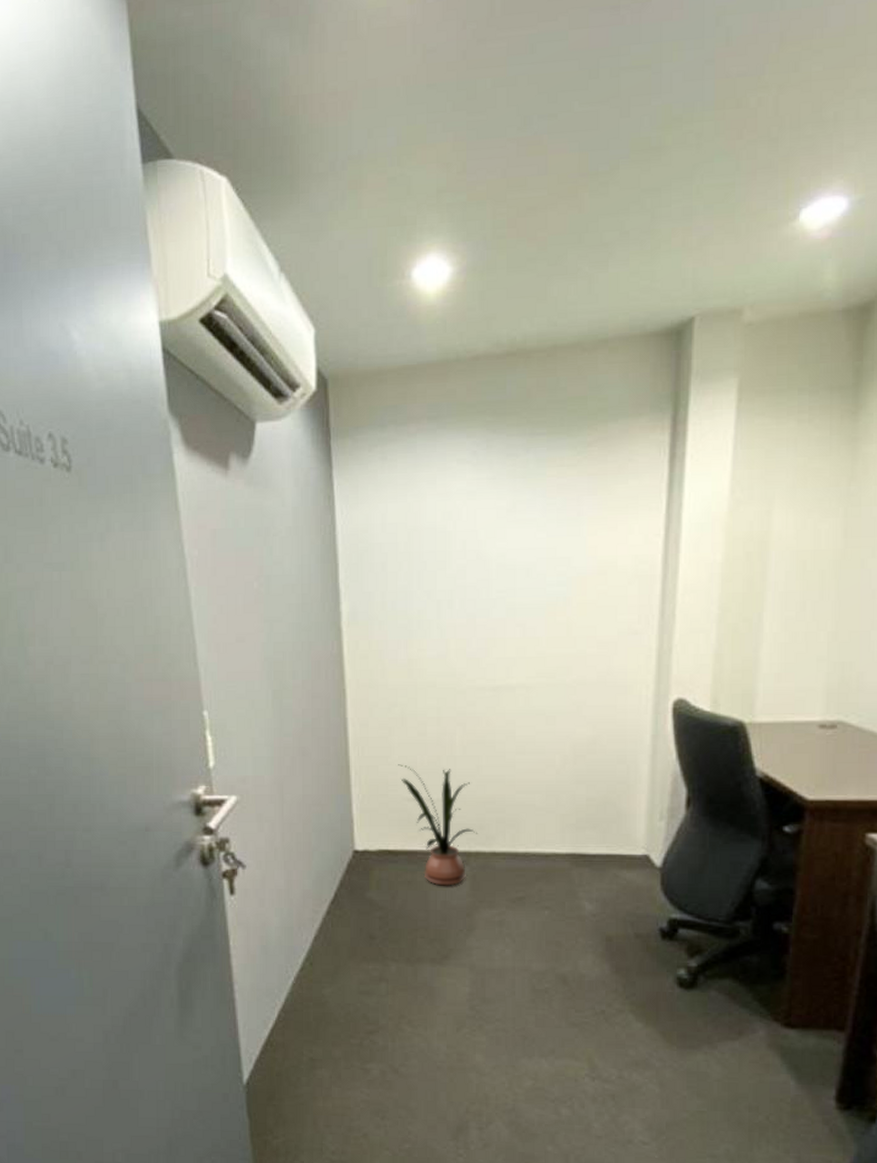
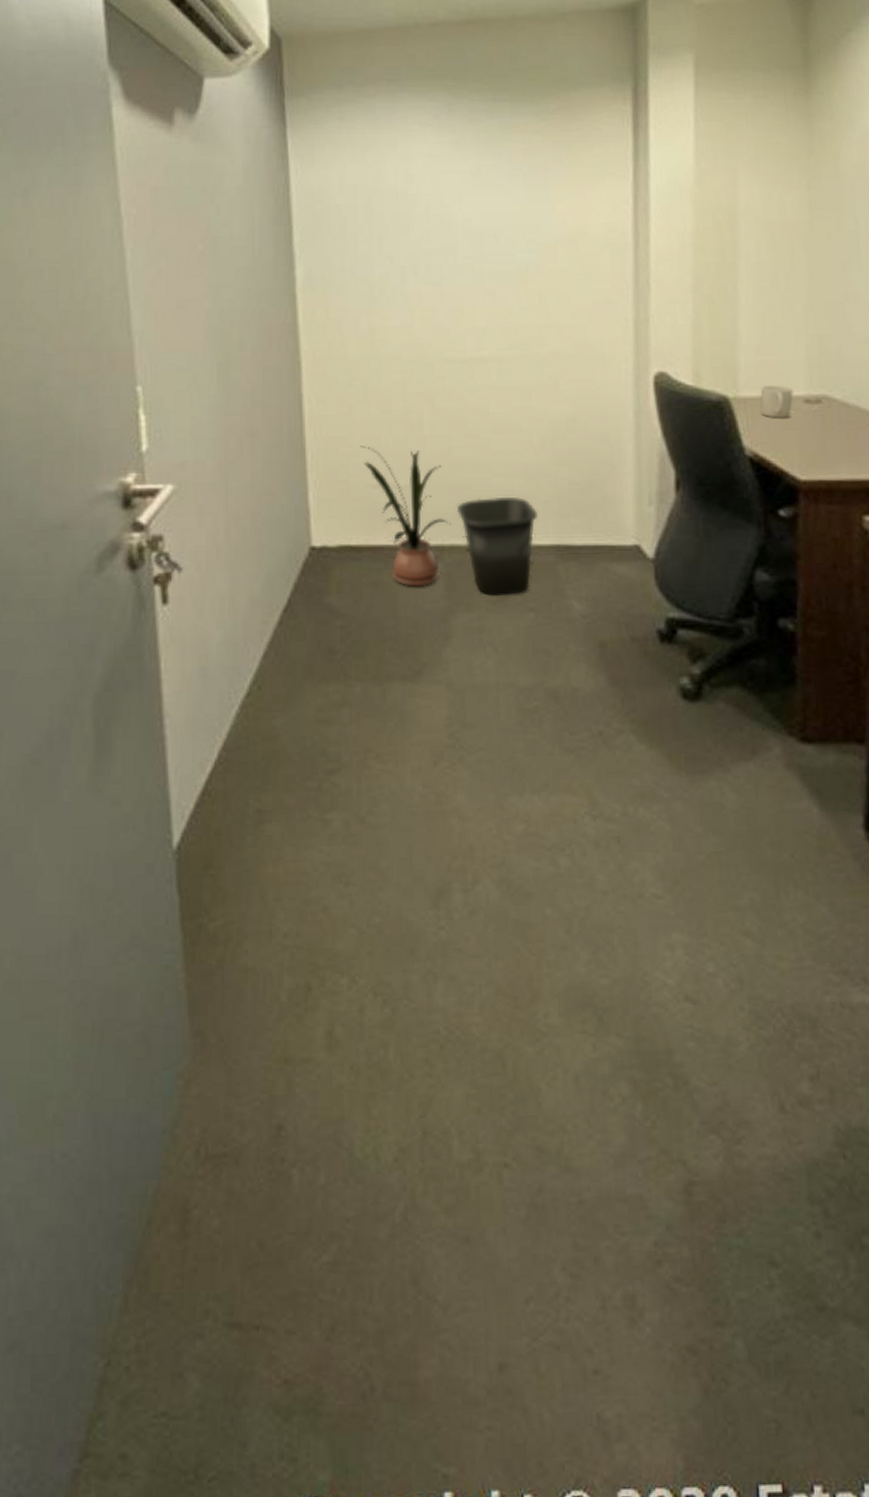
waste bin: none [482,810,557,895] -> present [456,496,539,596]
mug: none [774,711,810,742] -> present [759,385,795,418]

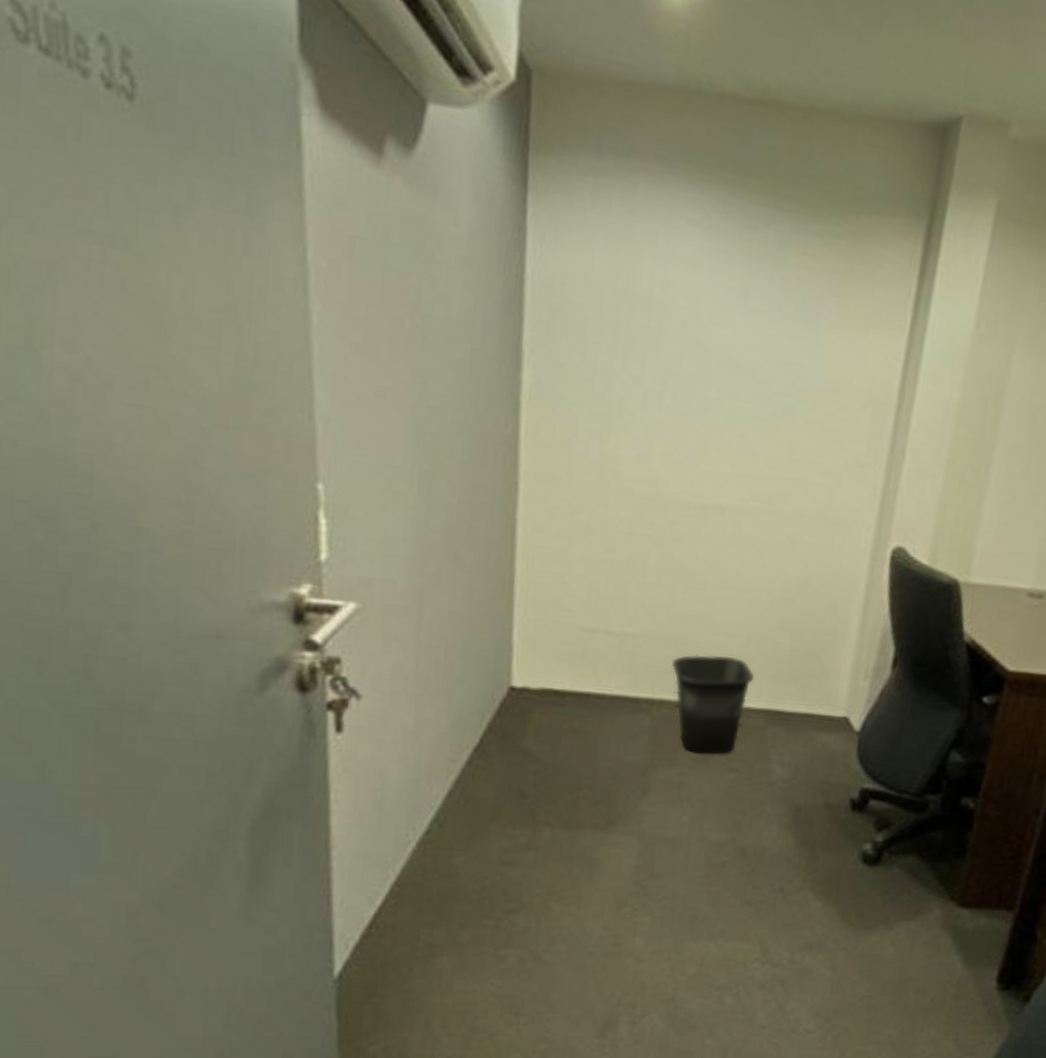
house plant: present [360,446,452,587] -> none [576,585,665,738]
mug: present [759,385,795,418] -> none [985,573,1021,609]

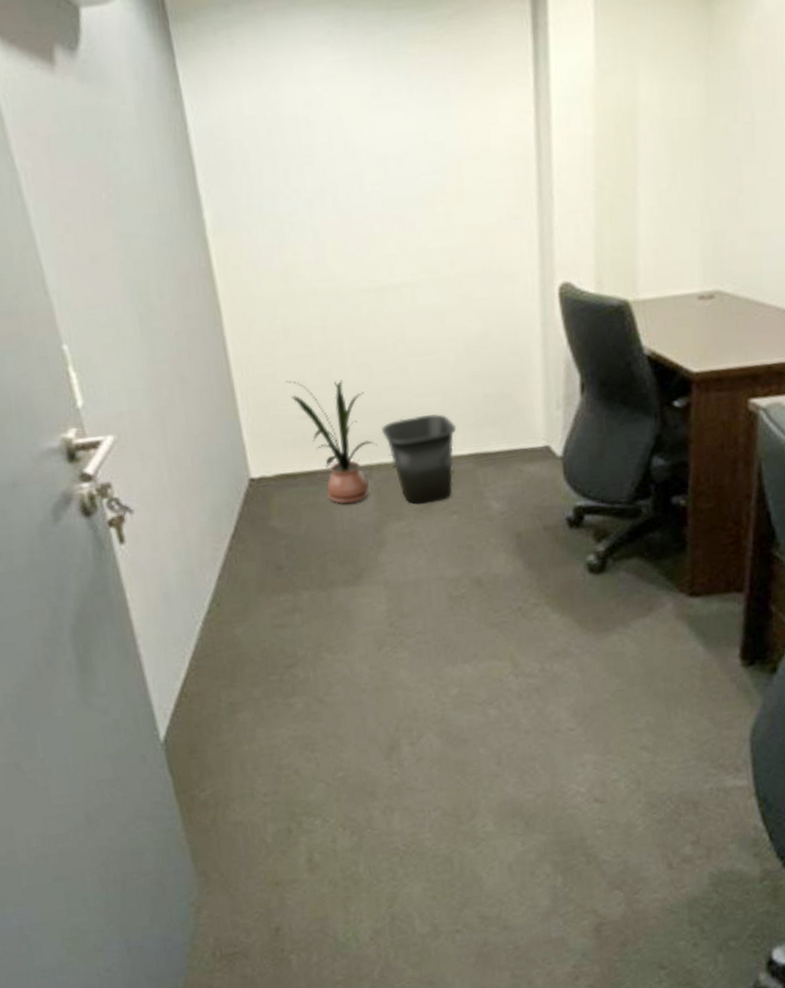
house plant: none [576,585,665,738] -> present [286,380,378,505]

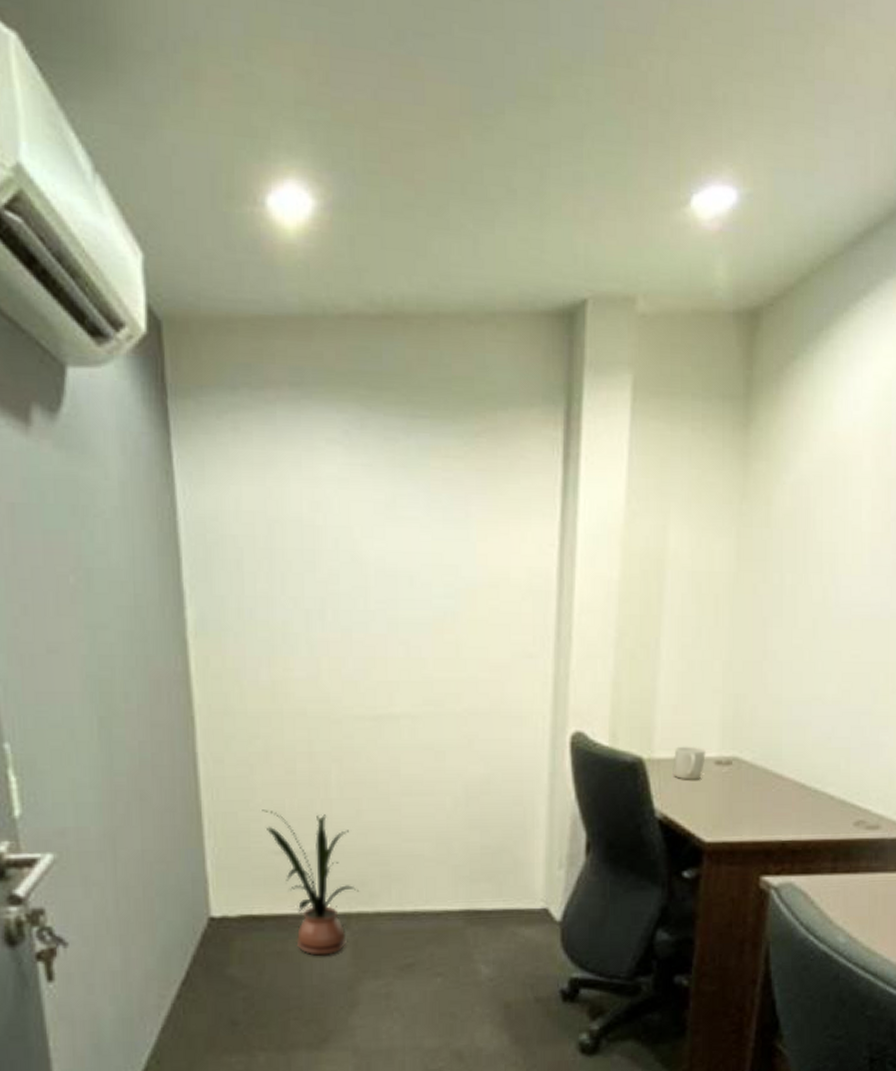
waste bin: present [381,413,457,504] -> none [364,861,449,962]
mug: none [657,284,690,318] -> present [672,746,707,780]

